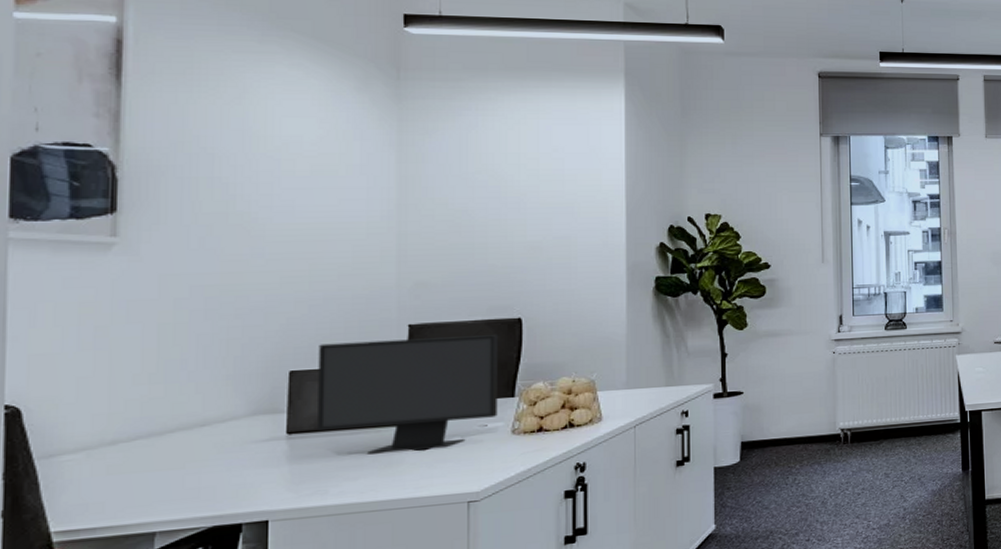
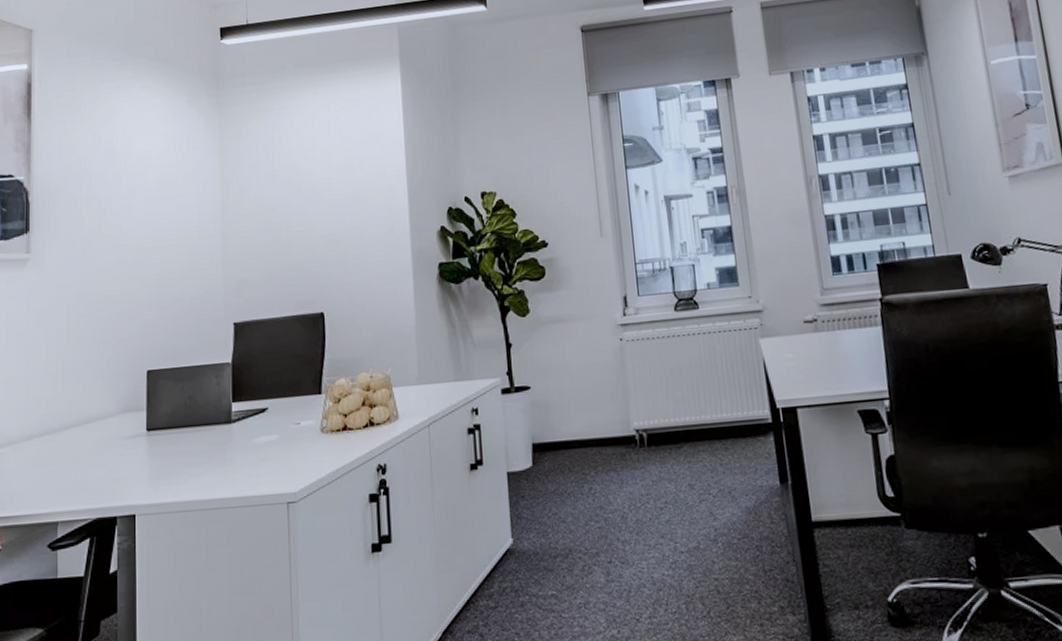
computer monitor: present [318,335,498,455] -> none [167,330,308,452]

